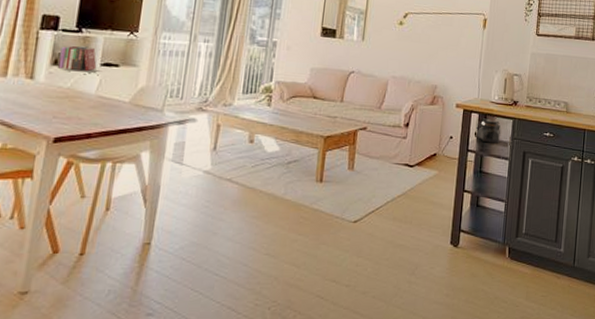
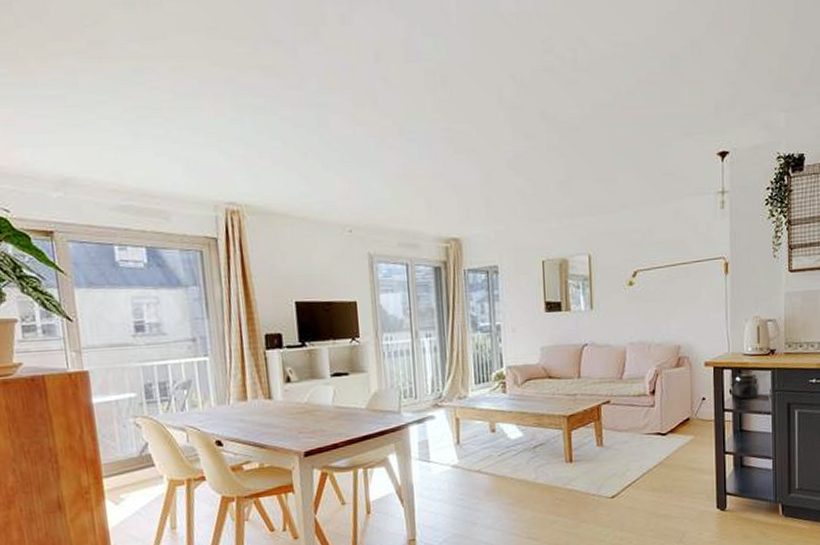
books: present [58,45,97,71] -> none [290,359,328,385]

